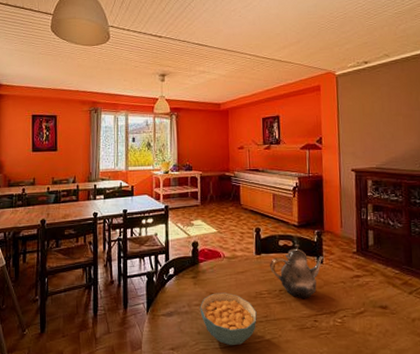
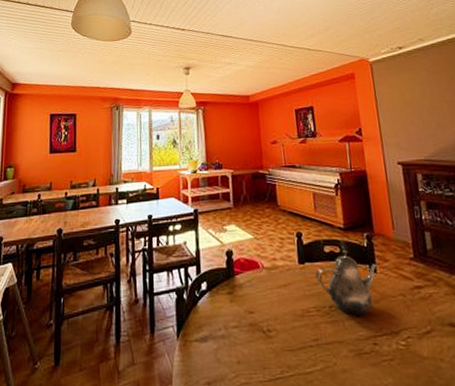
cereal bowl: present [200,292,257,346] -> none [238,311,306,378]

